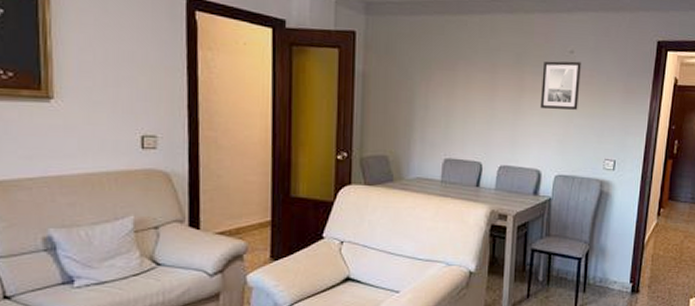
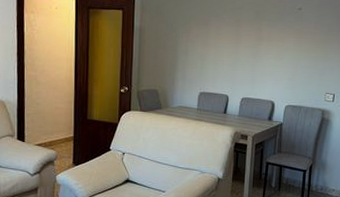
wall art: present [540,61,581,110] -> none [274,16,307,54]

